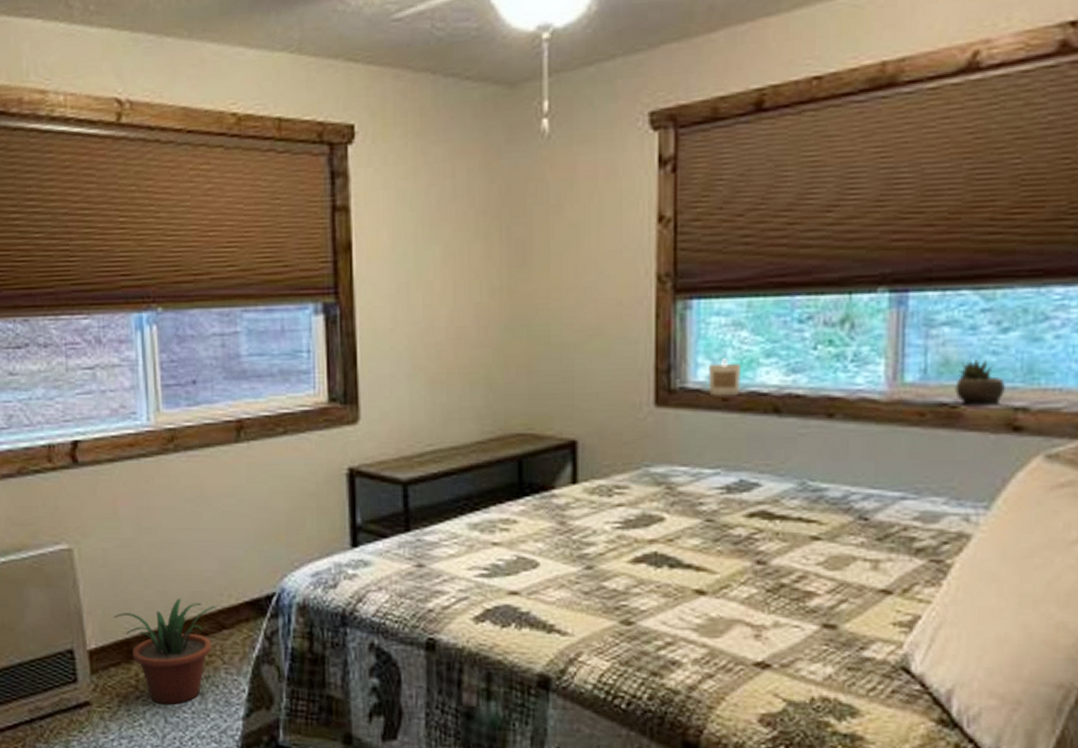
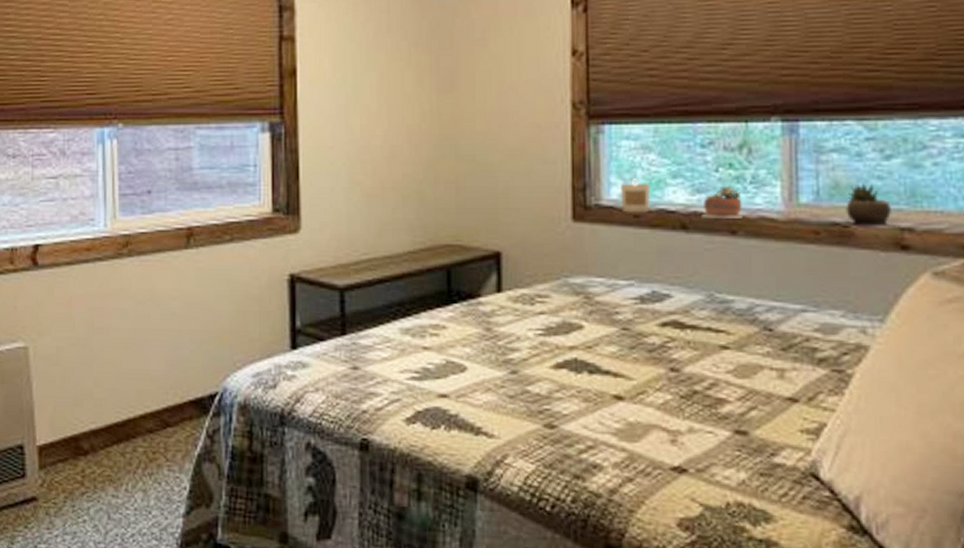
potted plant: present [114,598,217,705] -> none [64,396,163,502]
succulent plant: none [796,364,843,402] -> present [701,185,744,220]

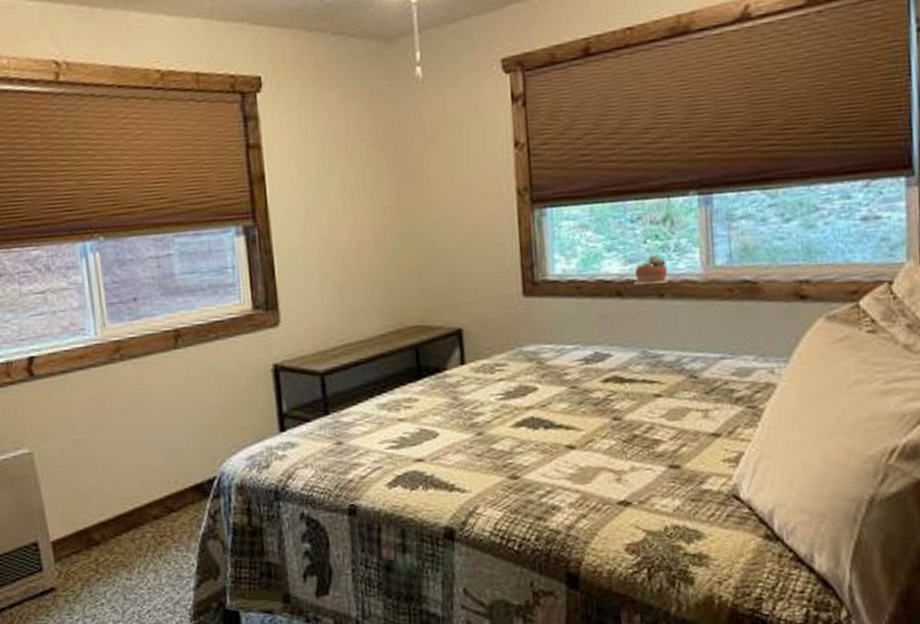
candle: present [621,179,650,214] -> none [563,254,590,286]
succulent plant: present [838,182,896,228] -> none [748,243,796,283]

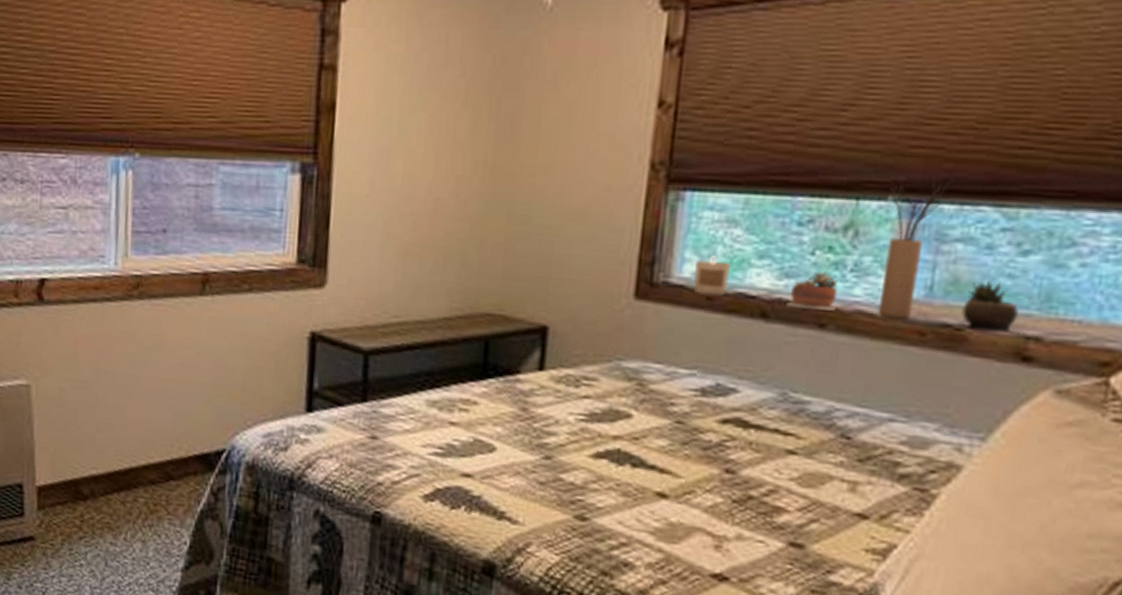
candle: none [563,254,590,286] -> present [693,256,730,296]
vase: none [689,169,731,283] -> present [879,173,957,320]
succulent plant: none [748,243,796,283] -> present [950,279,1021,335]

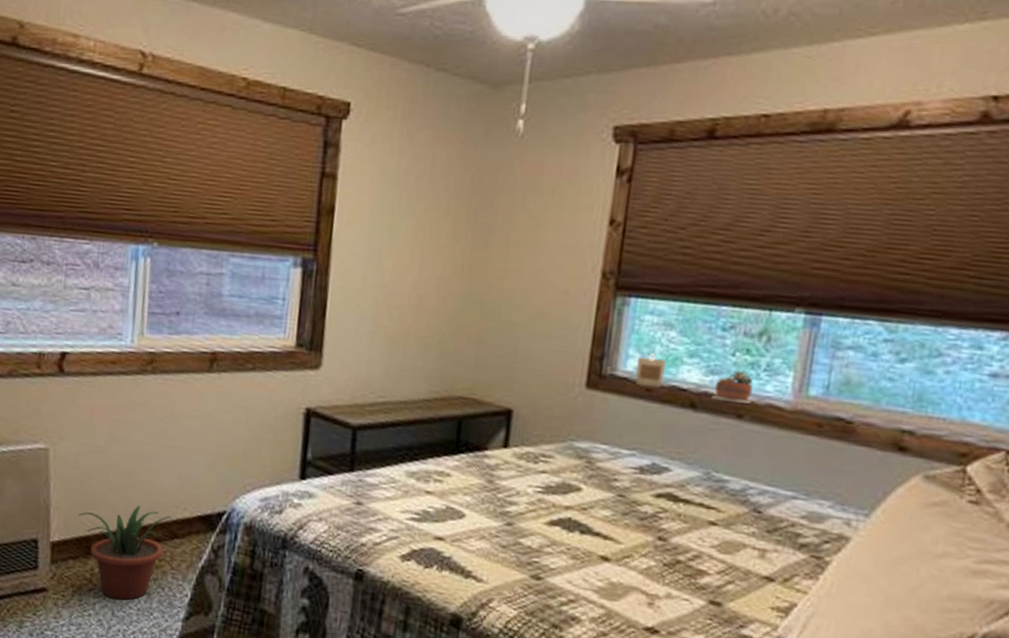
potted plant: none [65,445,167,549] -> present [78,505,172,601]
vase: present [879,173,957,320] -> none [786,291,850,413]
succulent plant: present [950,279,1021,335] -> none [843,381,898,429]

